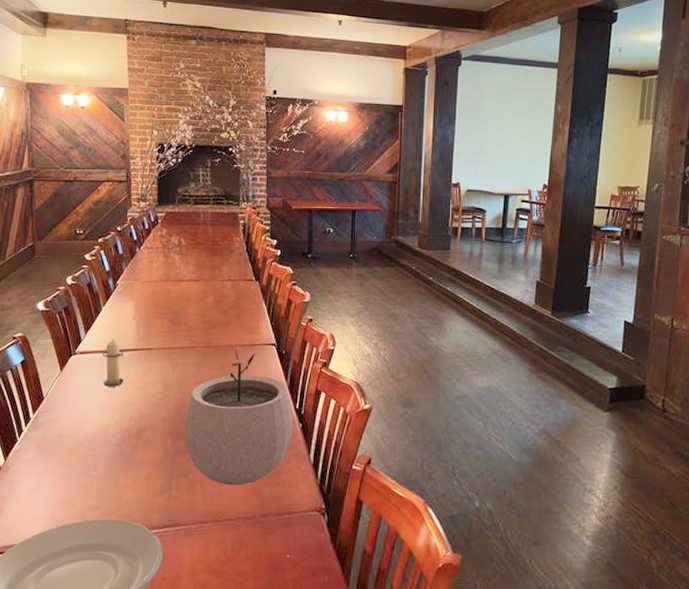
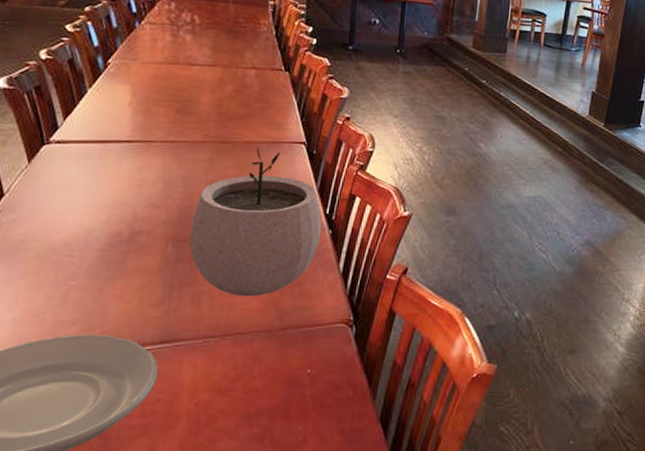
candle: present [102,338,124,387] -> none [85,127,115,184]

